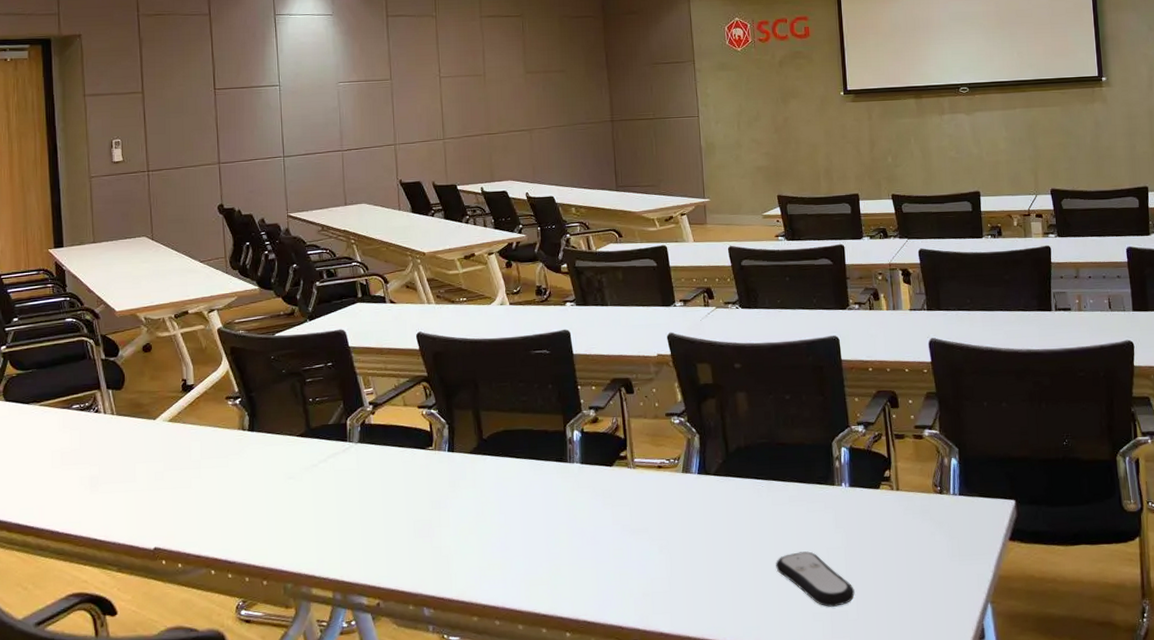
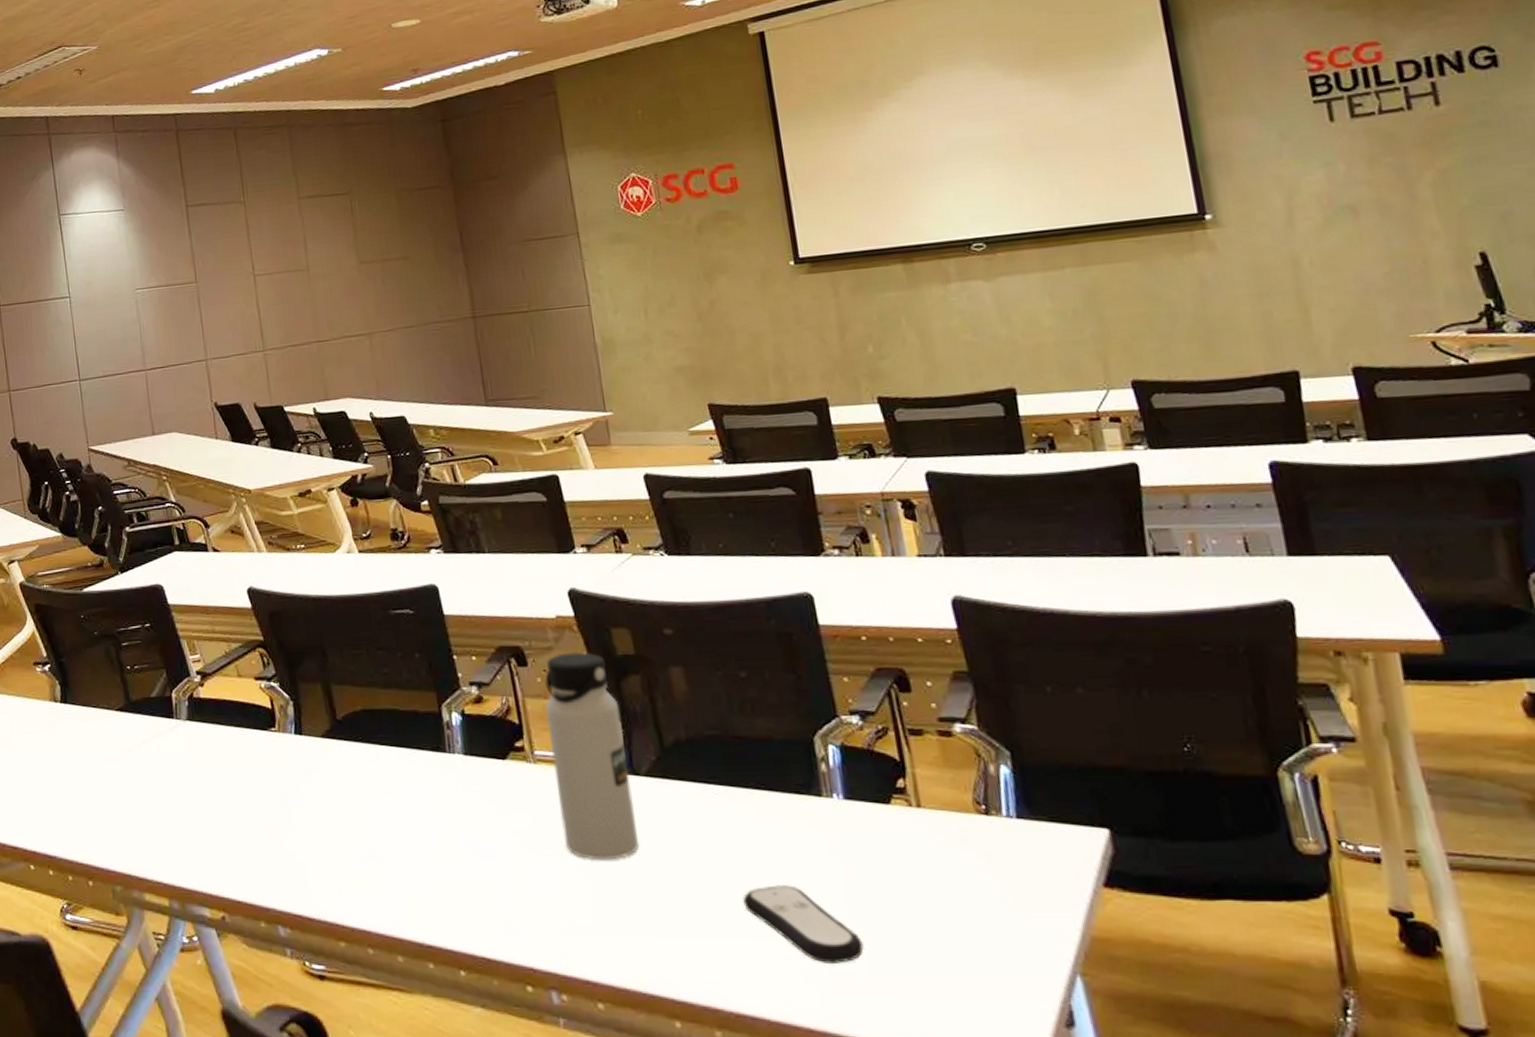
water bottle: none [645,382,705,541] -> present [544,652,639,861]

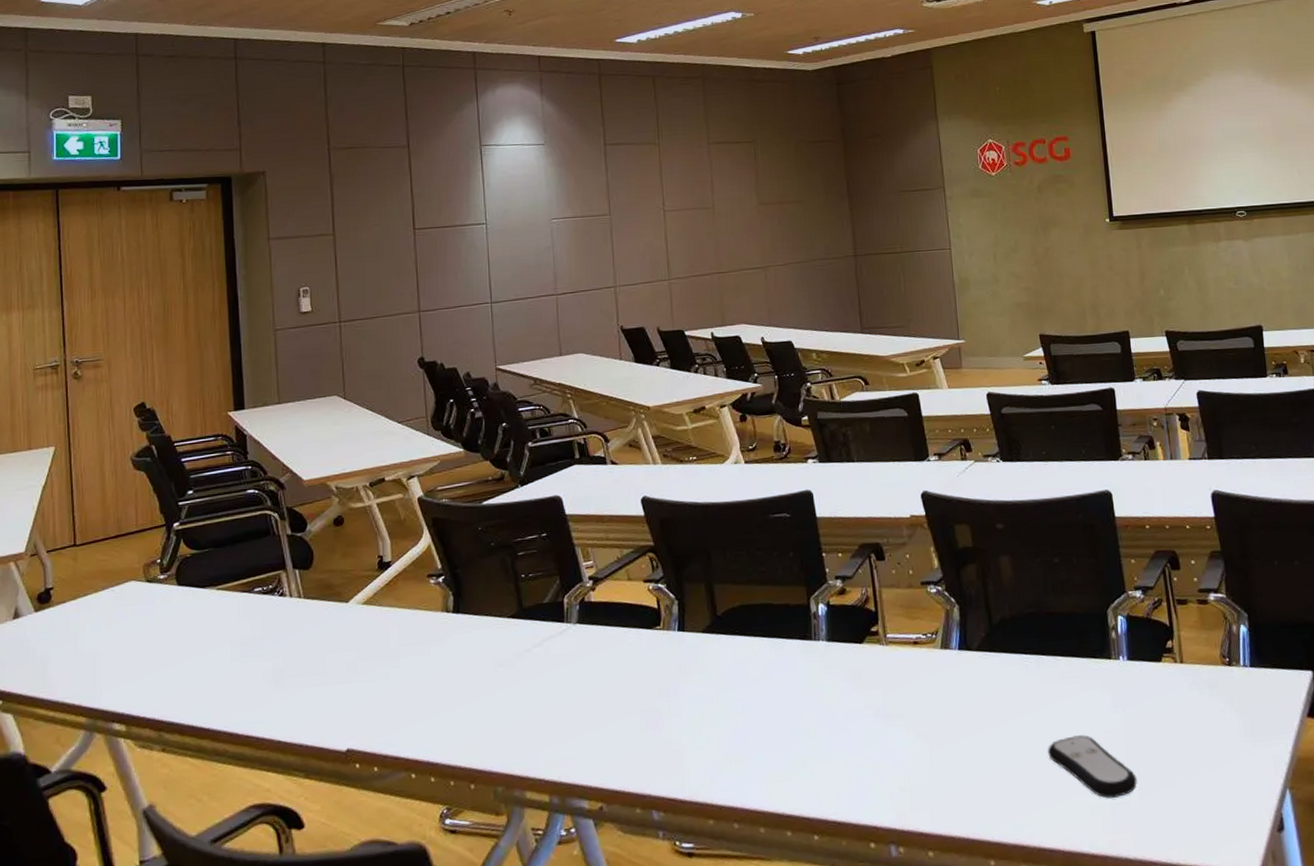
water bottle: present [544,652,639,861] -> none [898,546,968,727]

